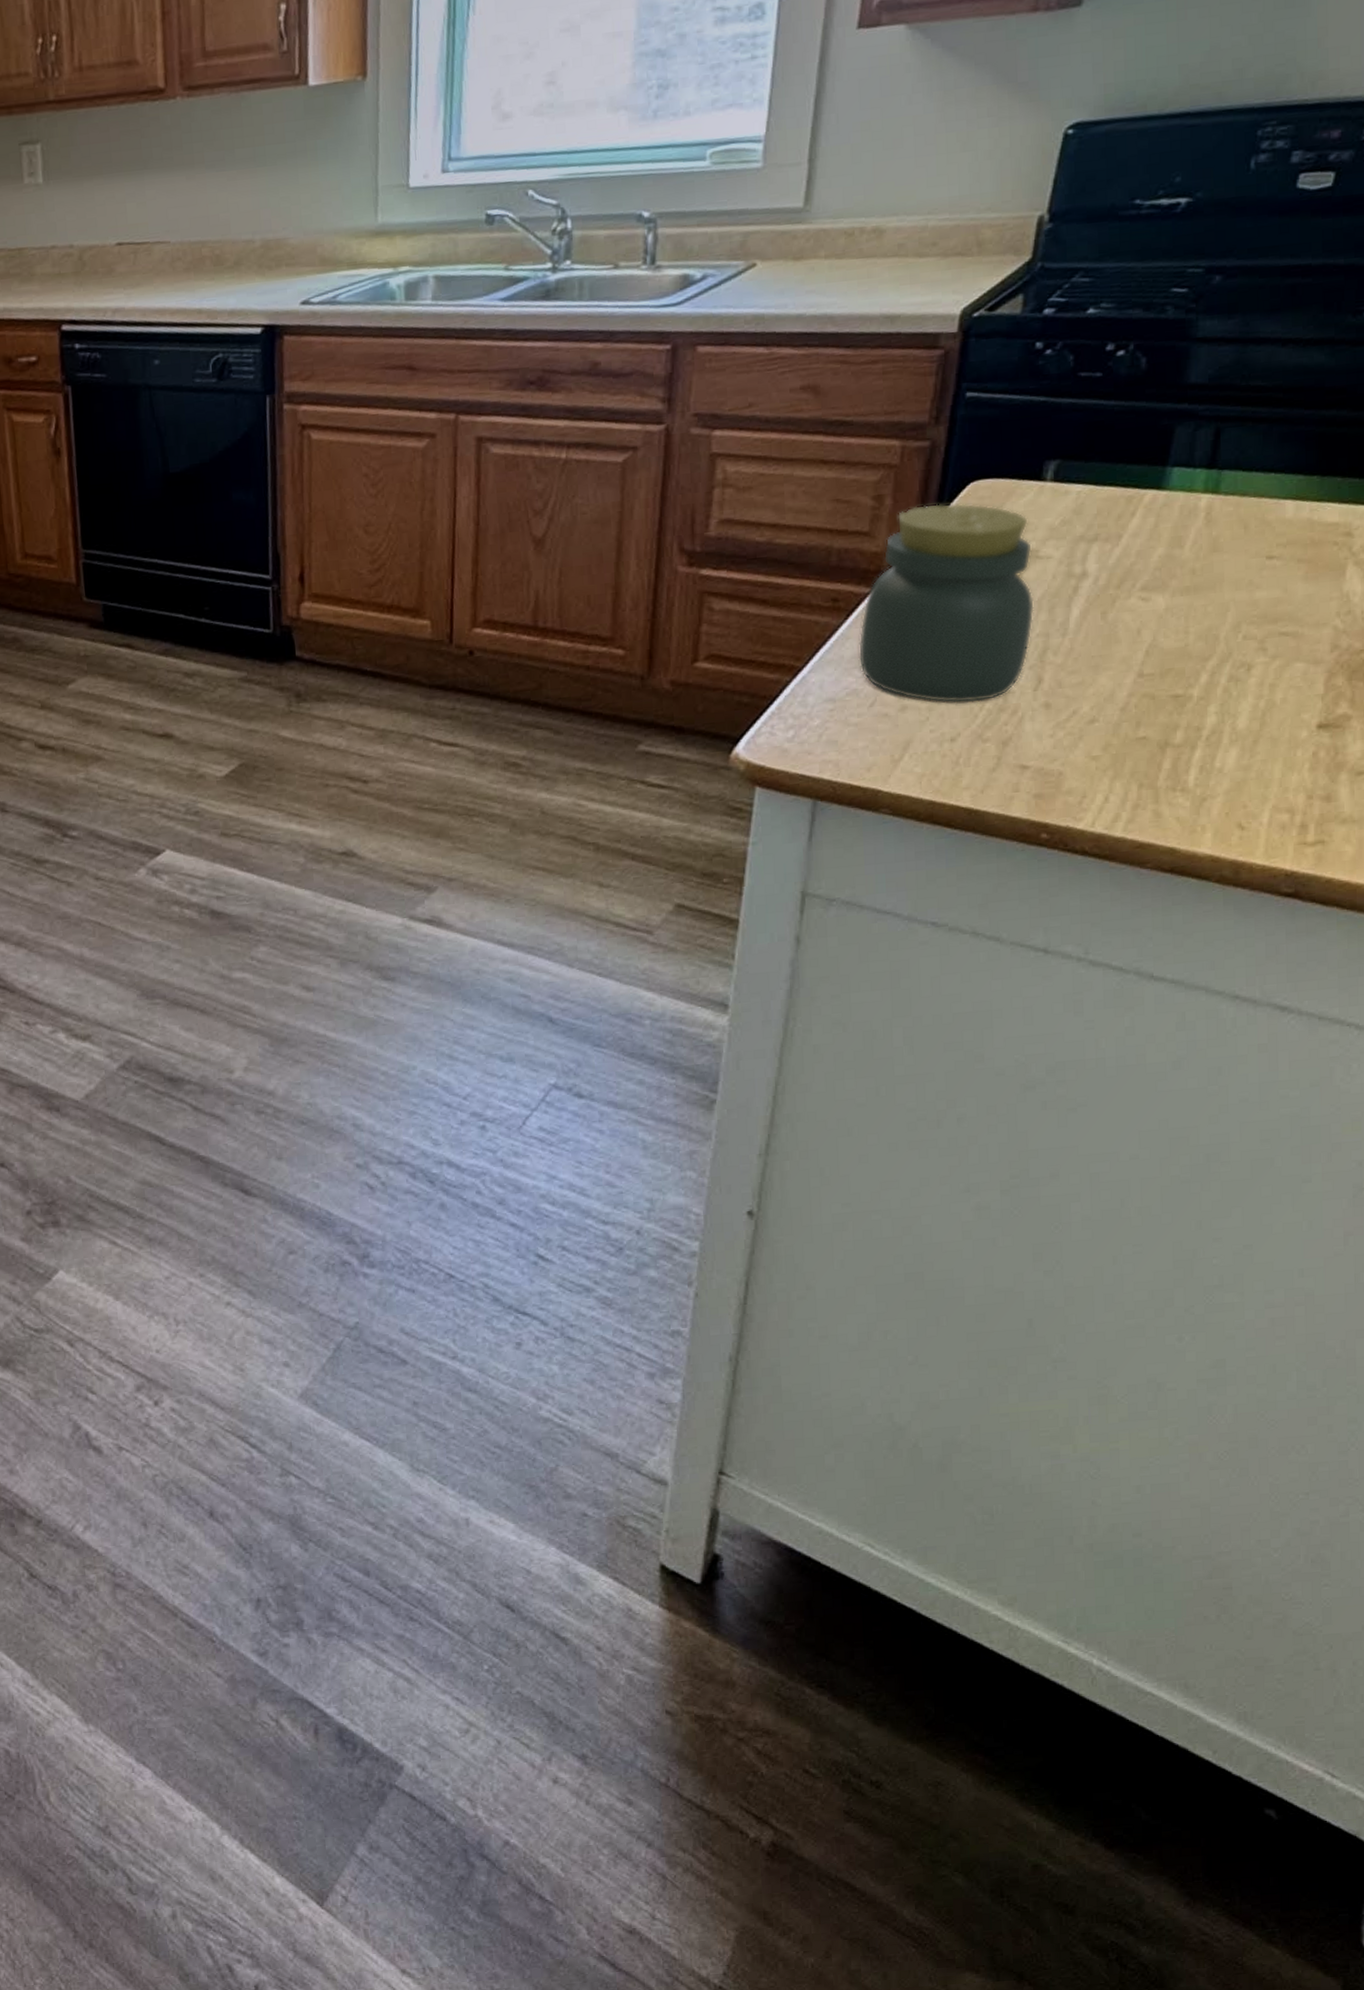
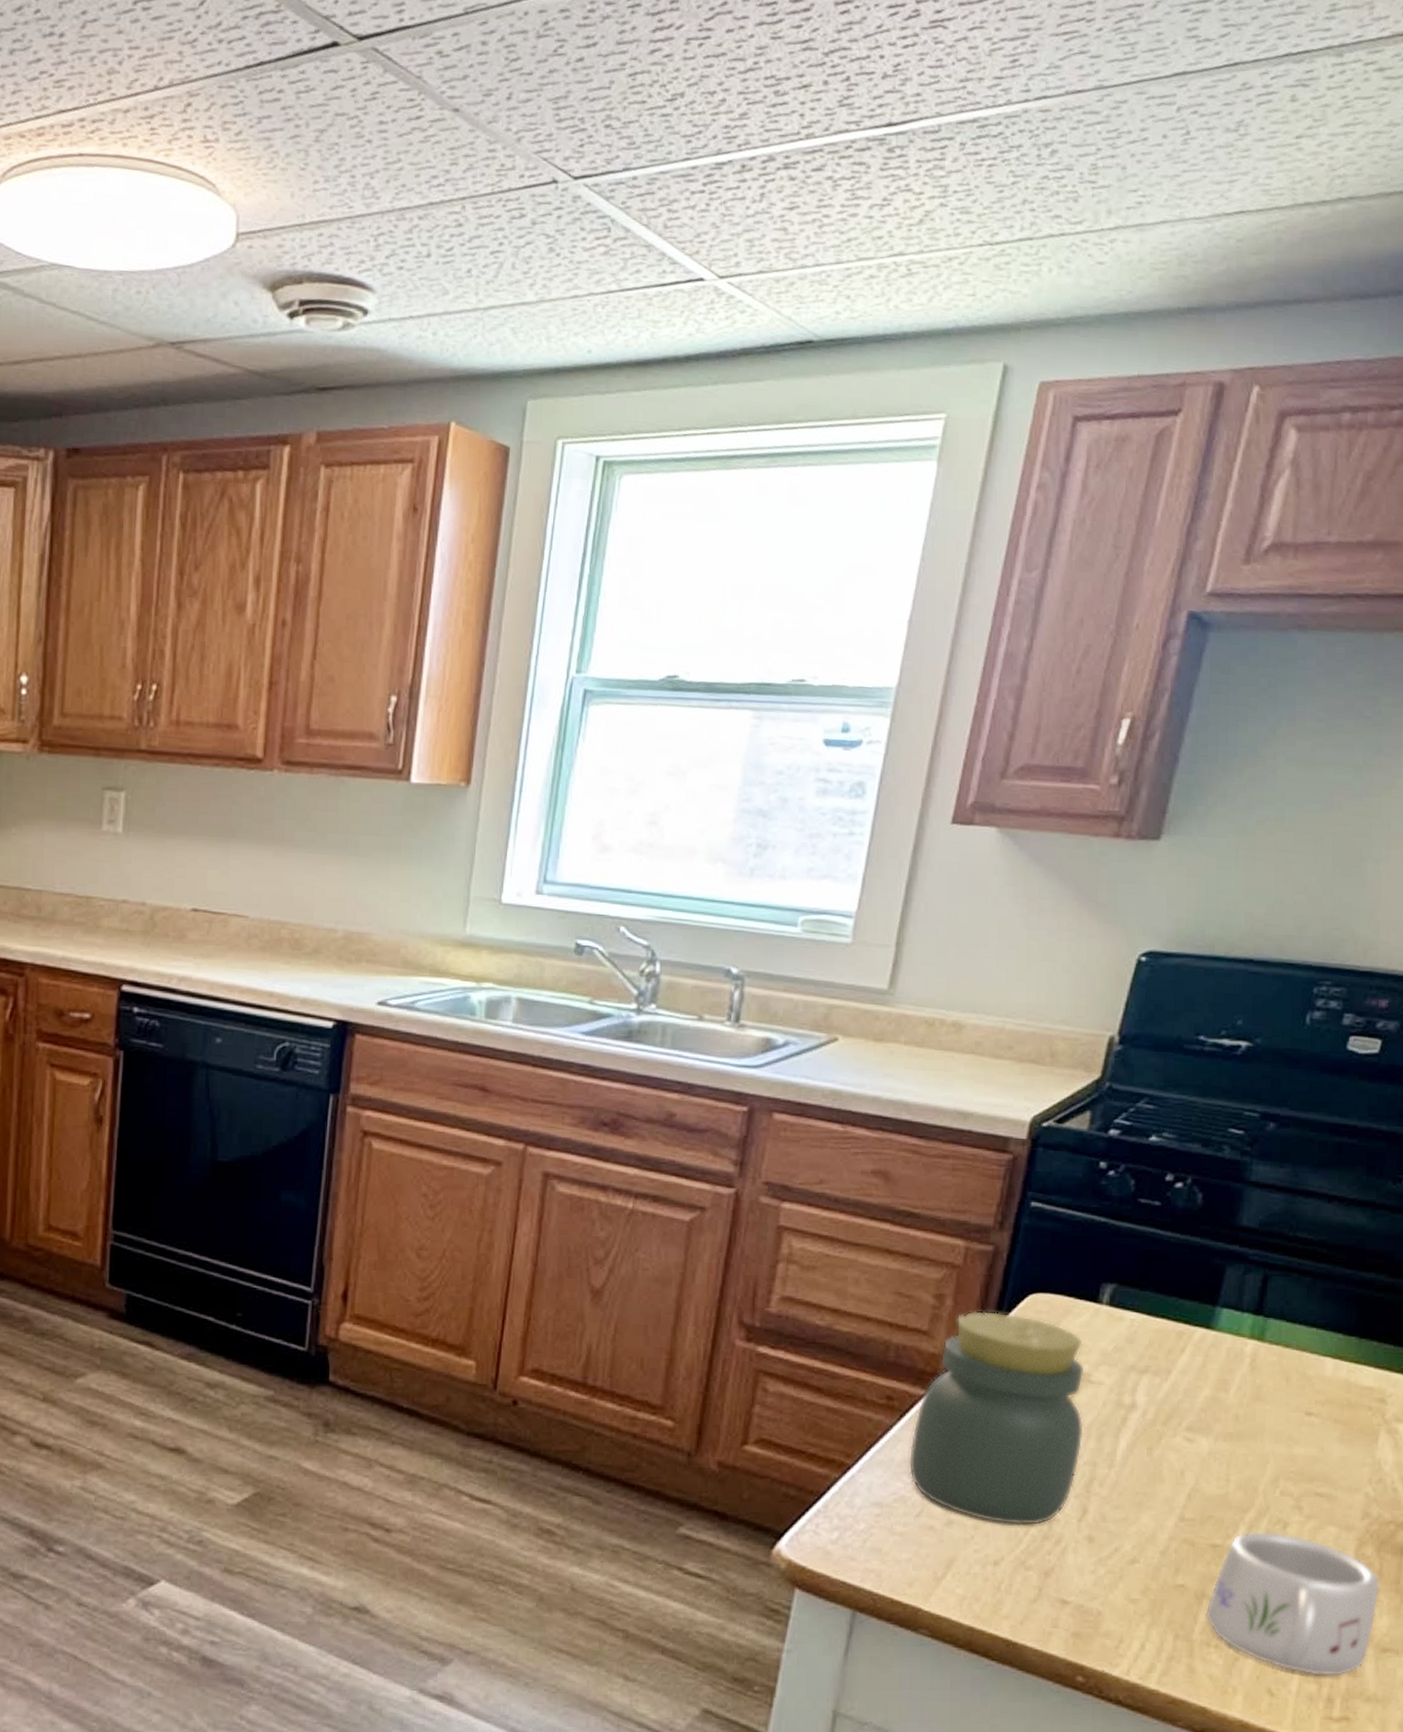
mug: none [1169,675,1353,806] -> present [1204,1531,1380,1677]

